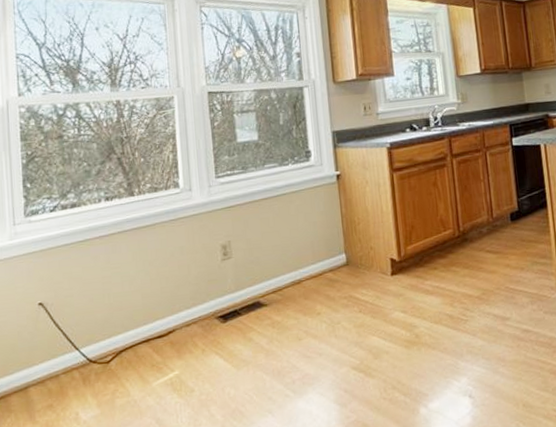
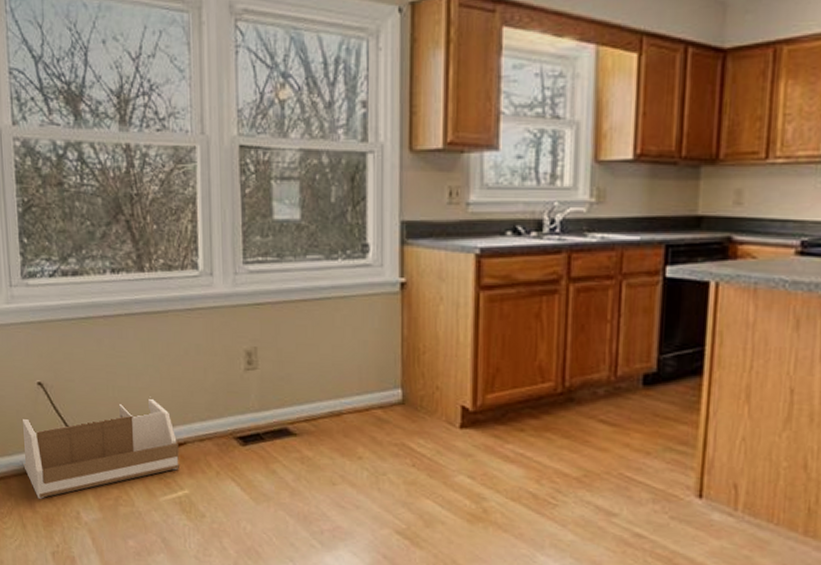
storage bin: none [22,296,170,409] -> present [22,396,179,499]

